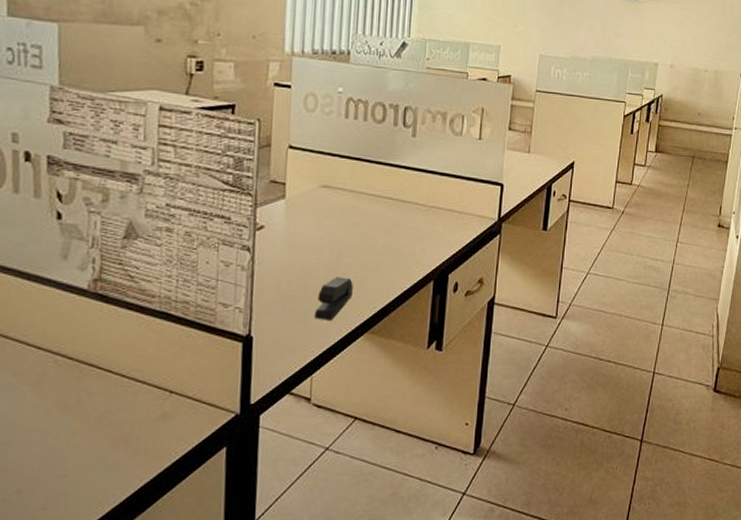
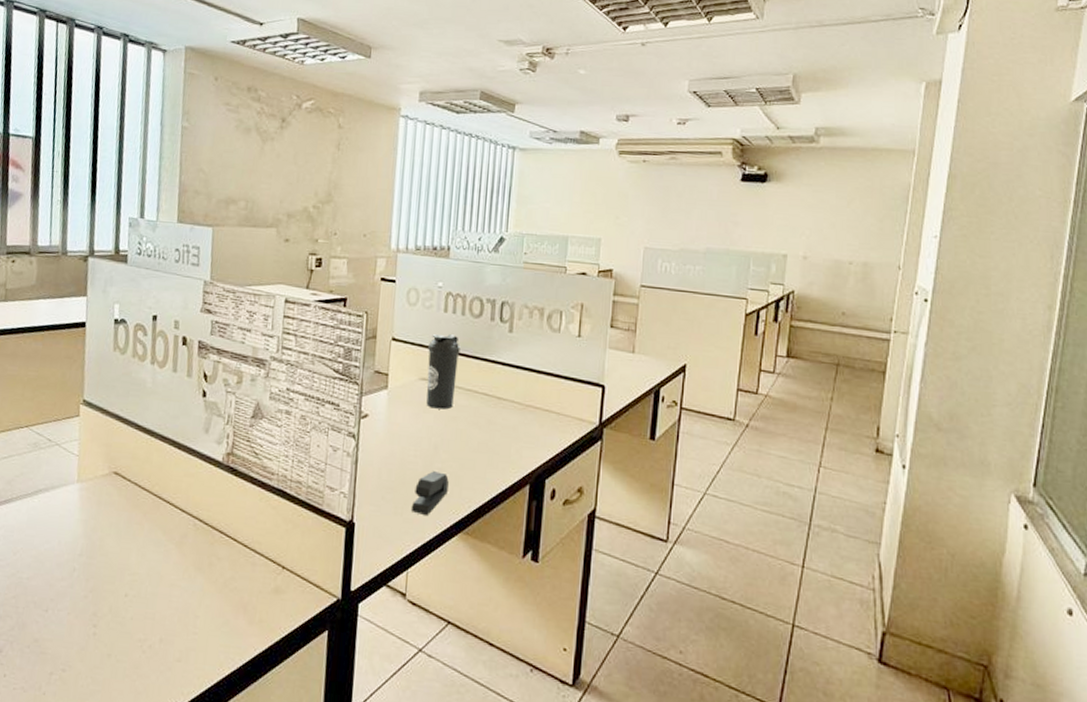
water bottle: none [328,140,363,216] -> present [426,334,460,410]

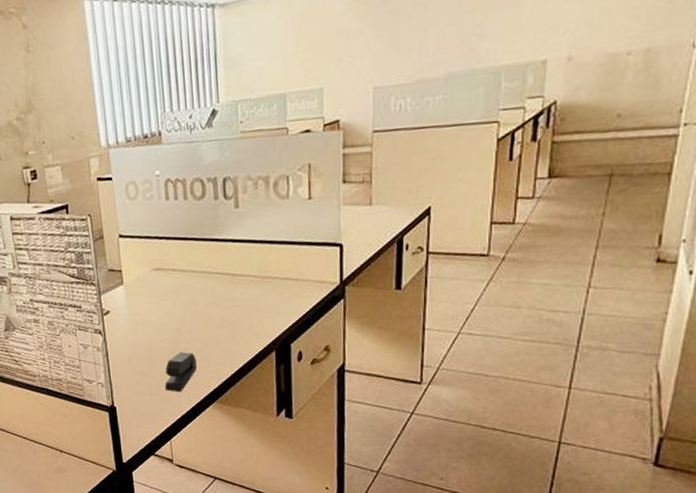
water bottle: present [426,334,460,410] -> none [155,221,189,295]

